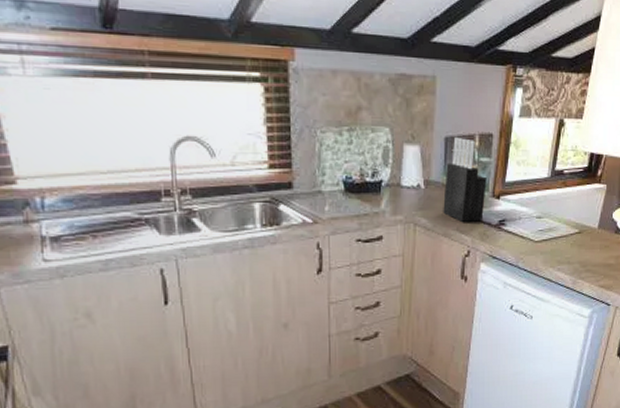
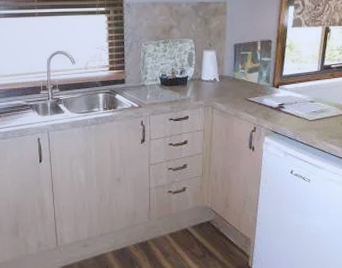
knife block: present [443,136,487,222] -> none [234,43,268,106]

